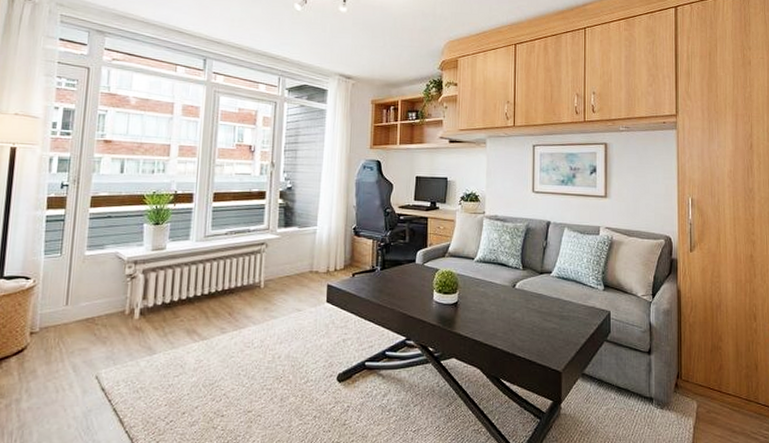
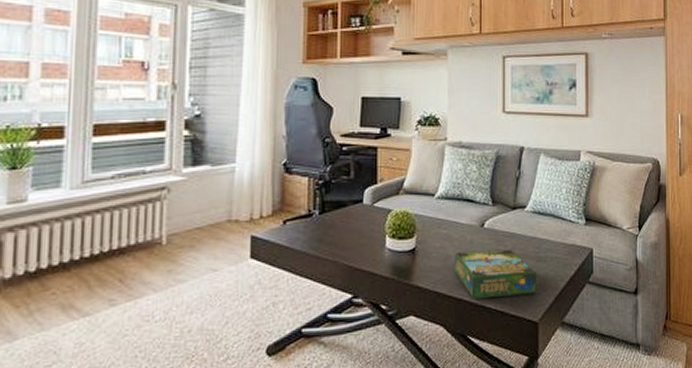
board game: none [489,307,560,349] -> present [454,249,537,300]

